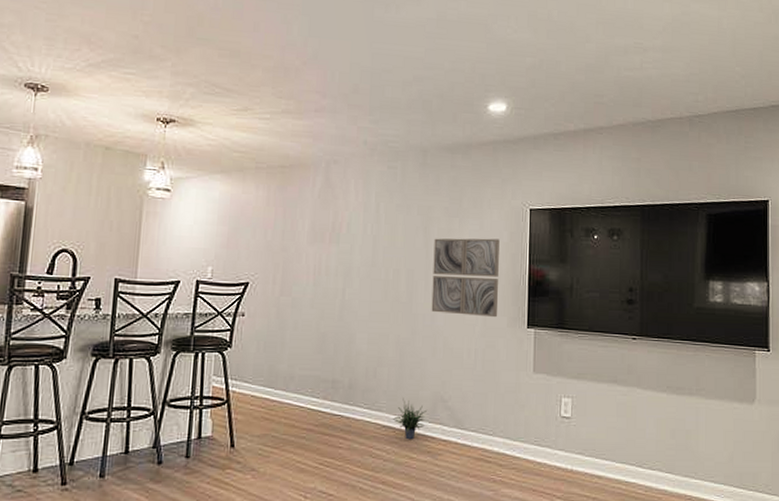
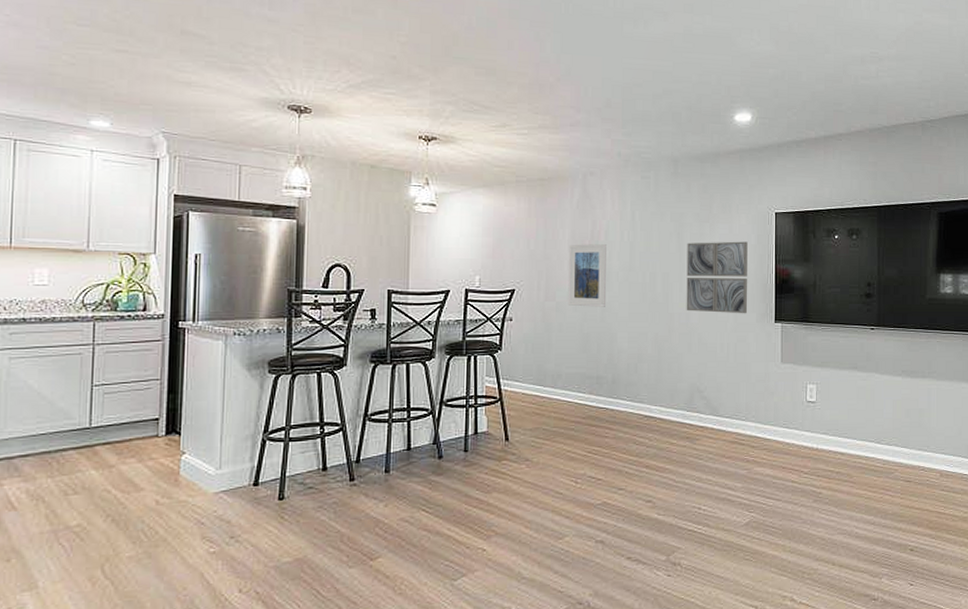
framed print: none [304,236,348,305] -> present [568,244,606,307]
potted plant: present [392,398,427,440] -> none [653,390,684,428]

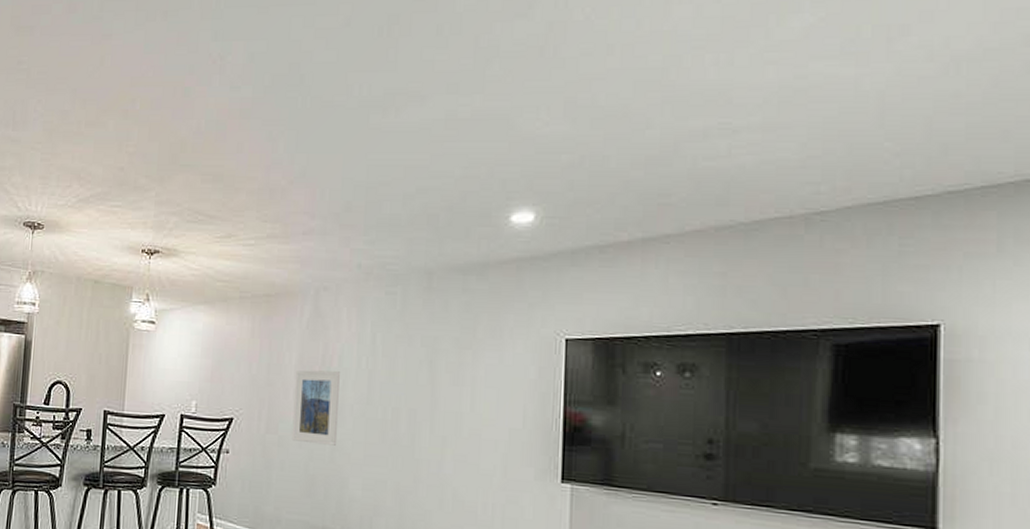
wall art: present [686,241,748,314] -> none [437,373,525,468]

